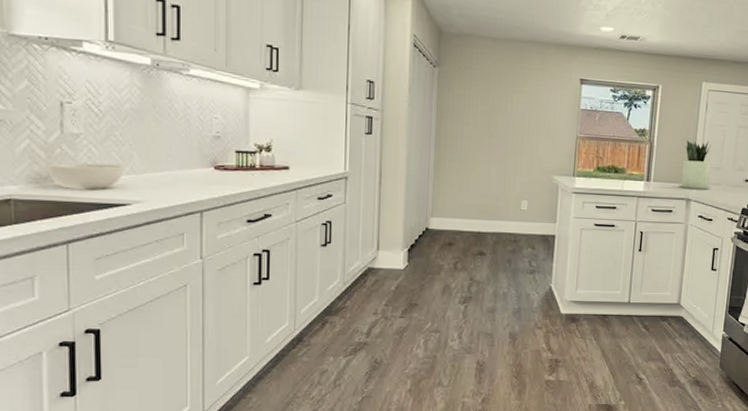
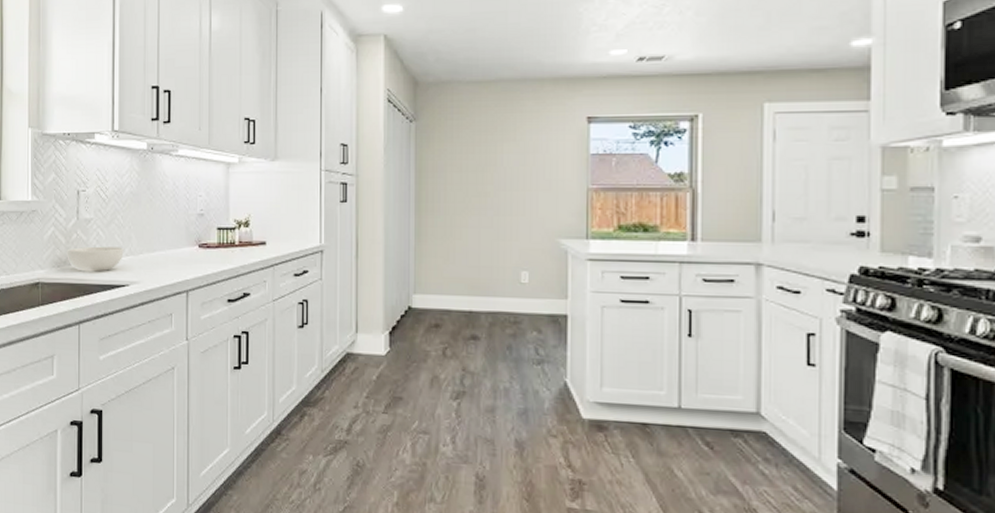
planter: present [678,140,711,190] -> none [739,181,794,250]

